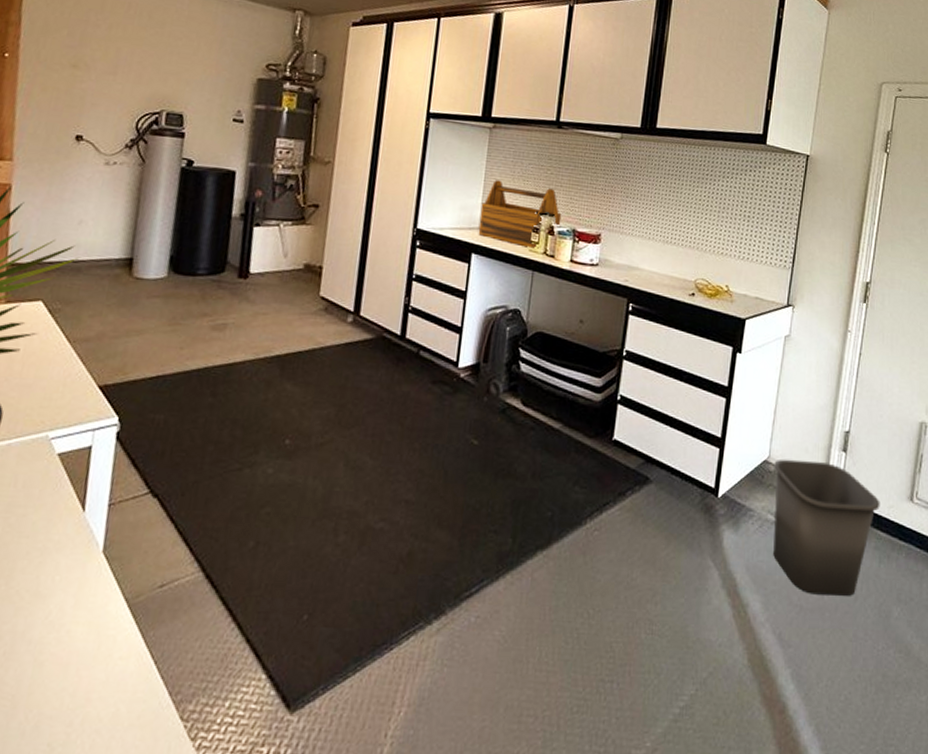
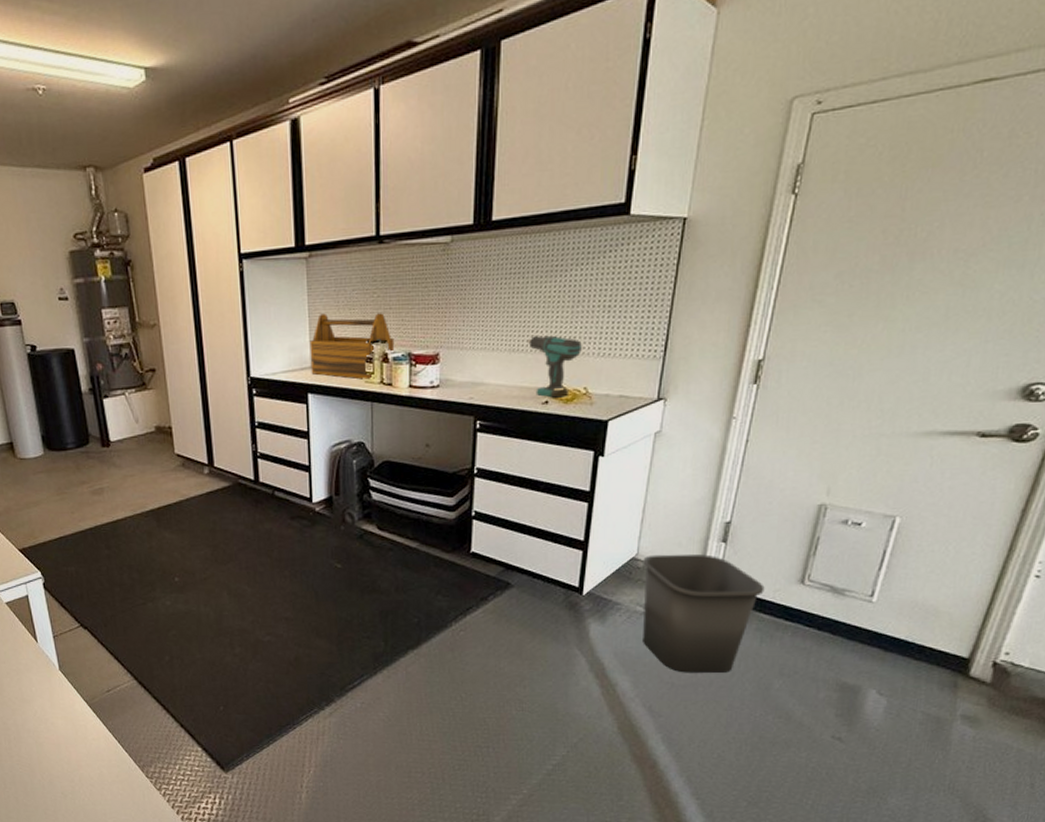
power drill: none [679,232,725,292] -> present [527,335,582,398]

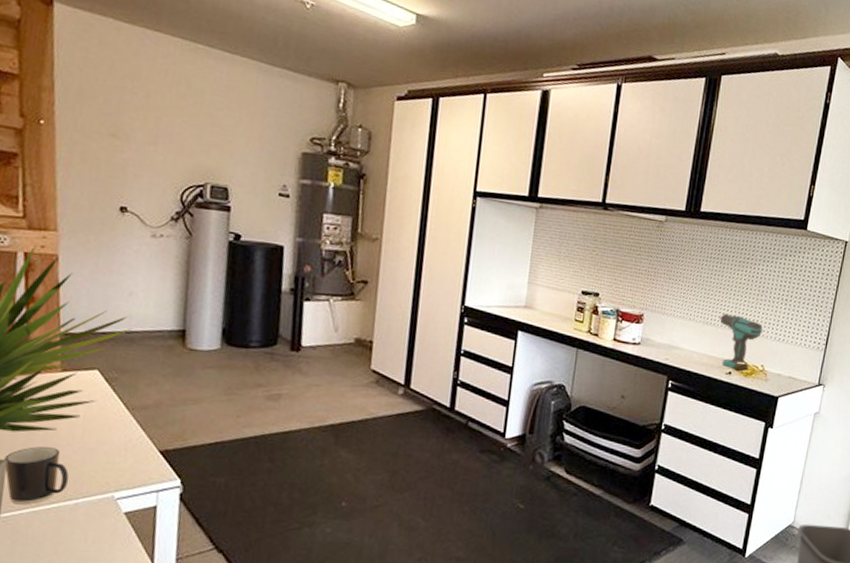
toolbox: present [309,313,395,380] -> none [524,260,606,327]

